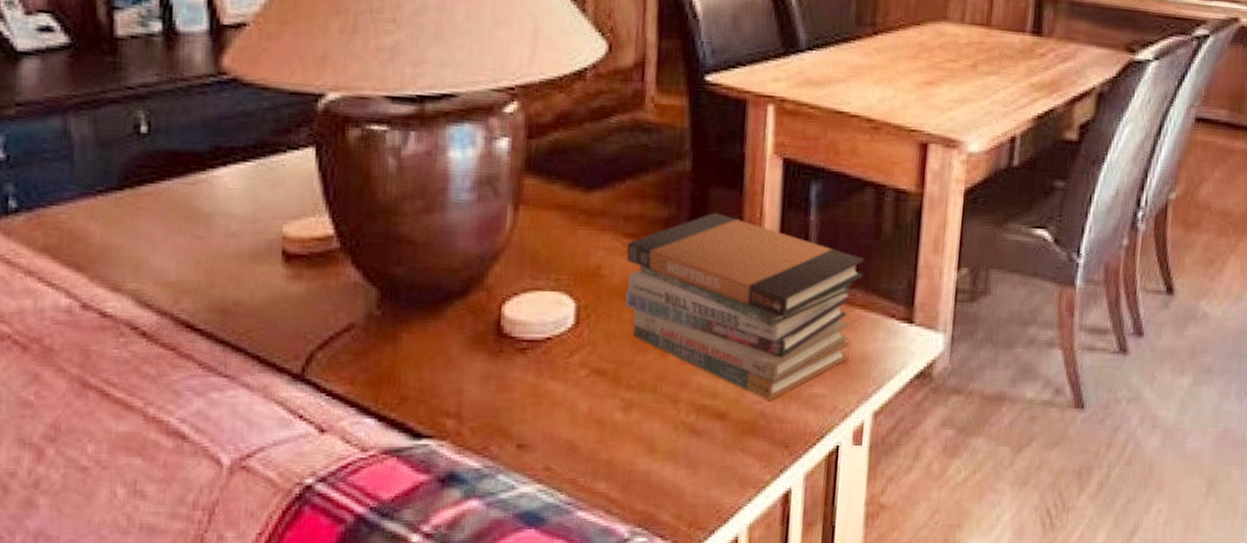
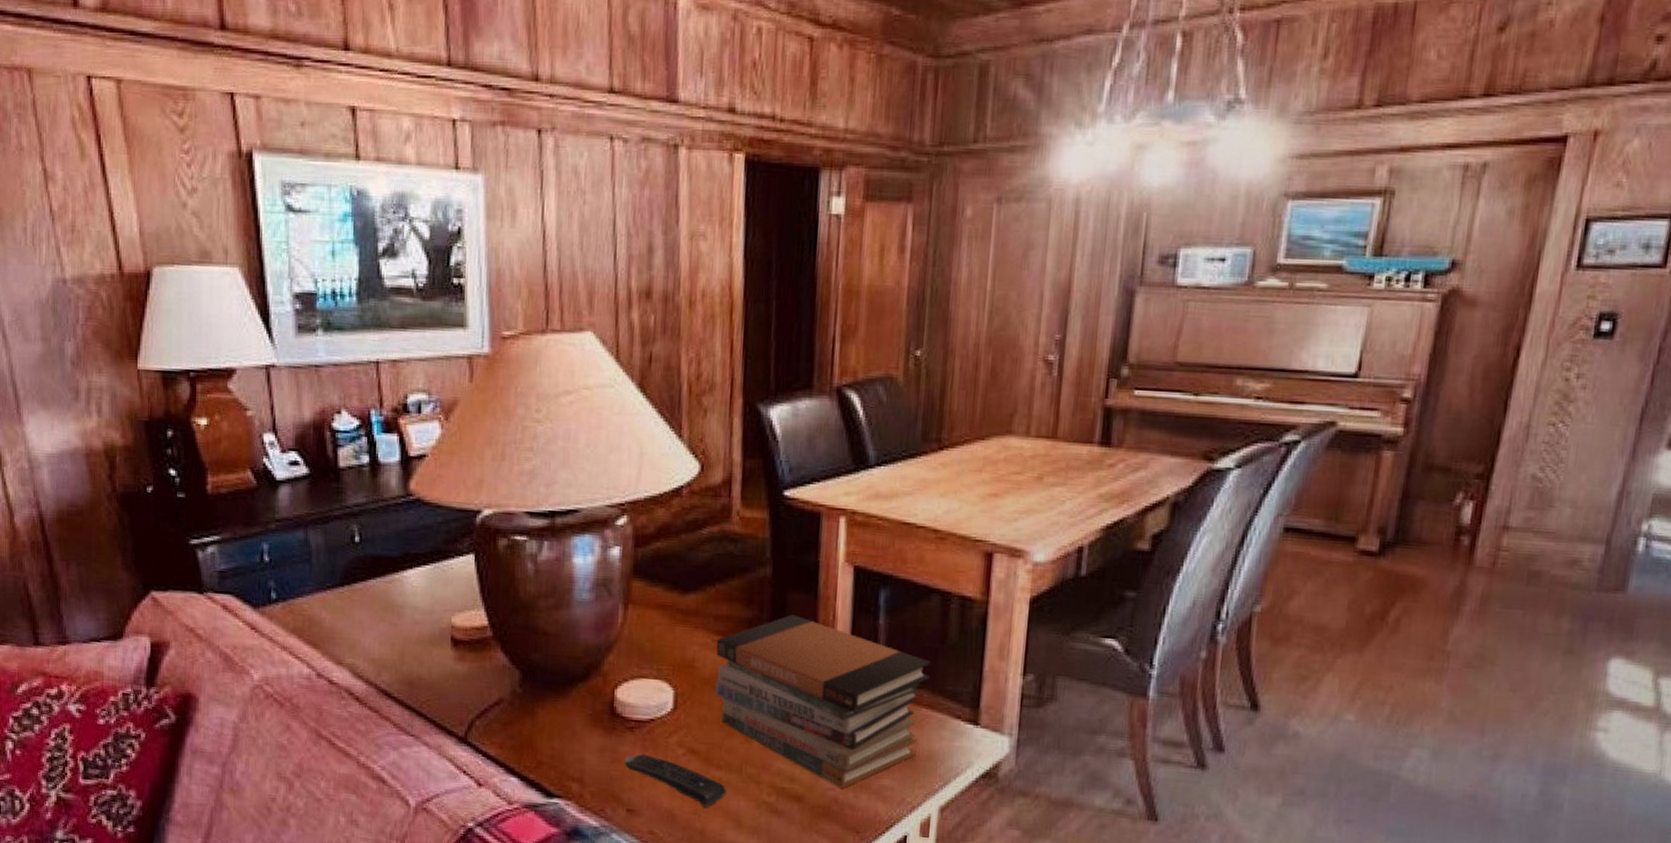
remote control: none [513,378,639,434] -> present [624,753,727,808]

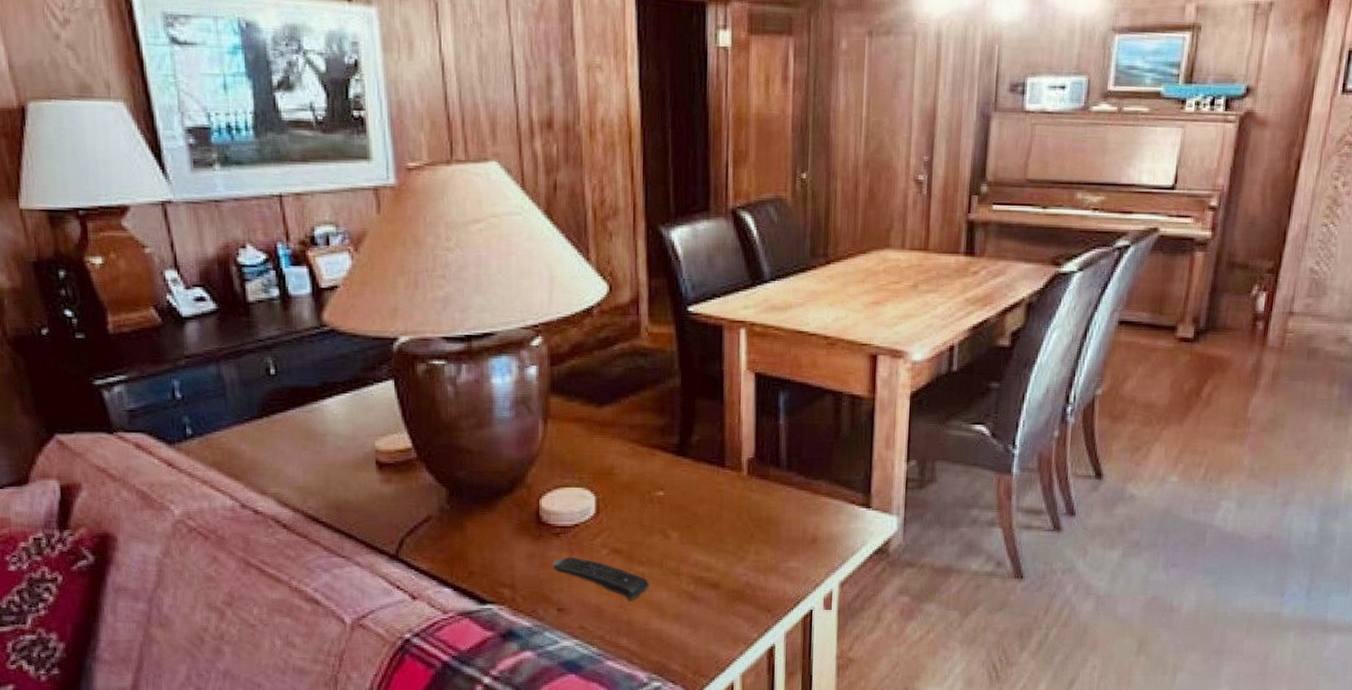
book stack: present [715,614,931,789] -> none [632,420,827,573]

